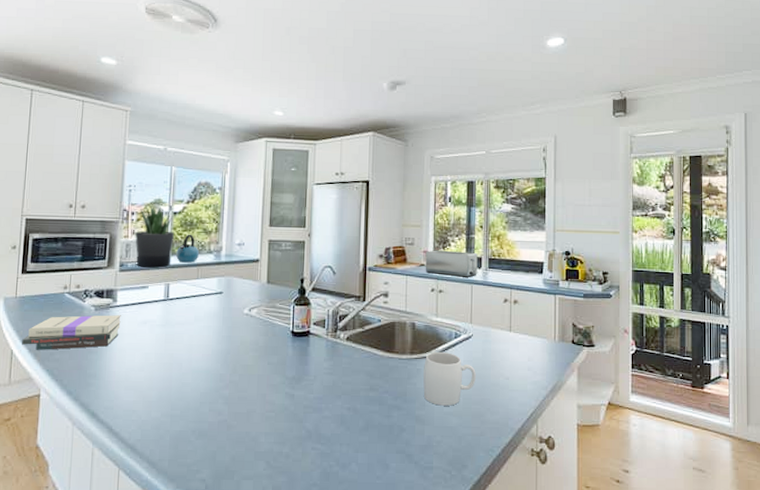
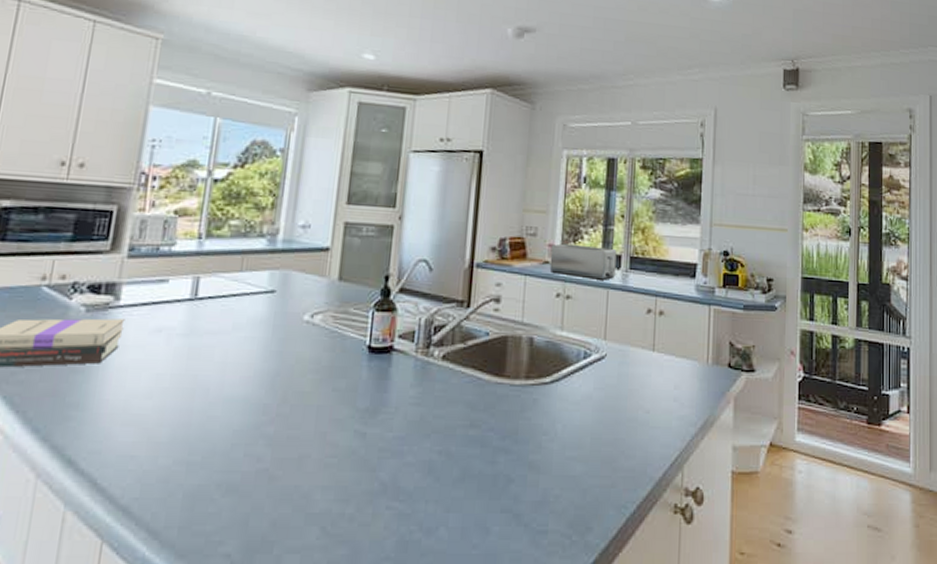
planter: present [135,205,175,268] -> none [154,167,214,255]
kettle: present [175,234,200,263] -> none [211,209,247,249]
mug: present [422,351,476,406] -> none [540,375,609,448]

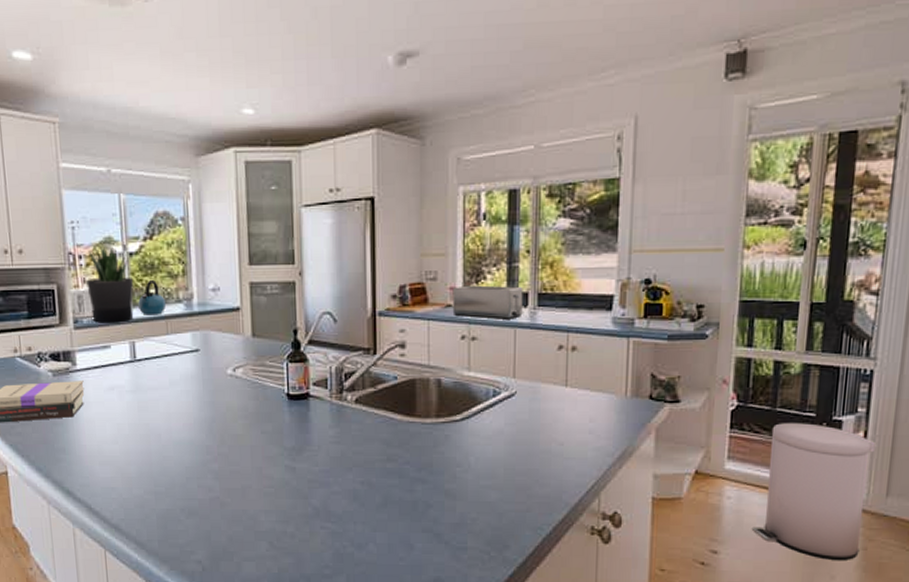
planter: none [154,167,214,255] -> present [86,245,134,323]
kettle: none [211,209,247,249] -> present [137,279,167,315]
pedal bin: none [821,395,917,538] -> present [751,423,875,560]

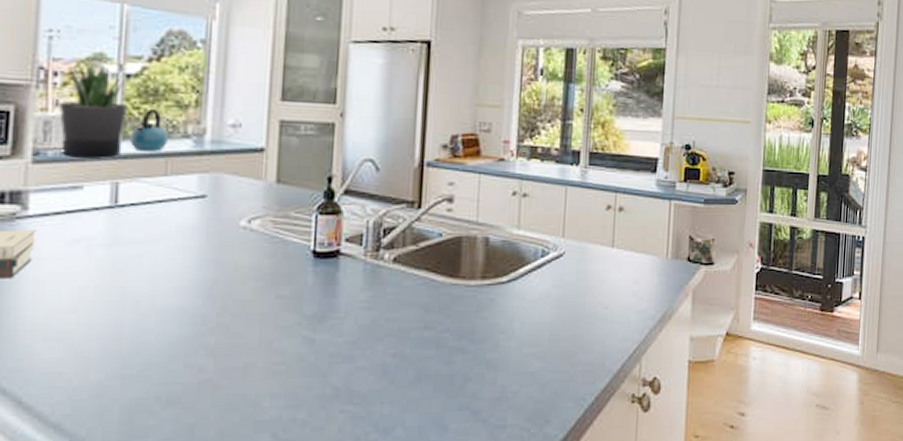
toaster: present [452,285,523,319] -> none [505,139,576,177]
pedal bin: present [751,423,875,560] -> none [773,285,868,416]

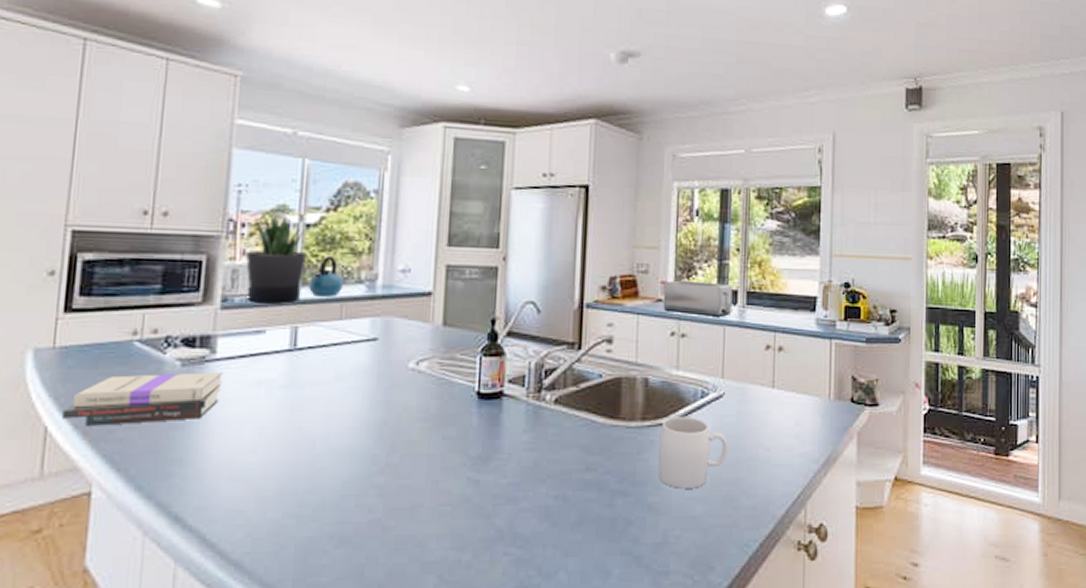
mug: none [497,274,567,346] -> present [657,416,728,489]
toaster: none [505,139,576,177] -> present [663,280,733,317]

